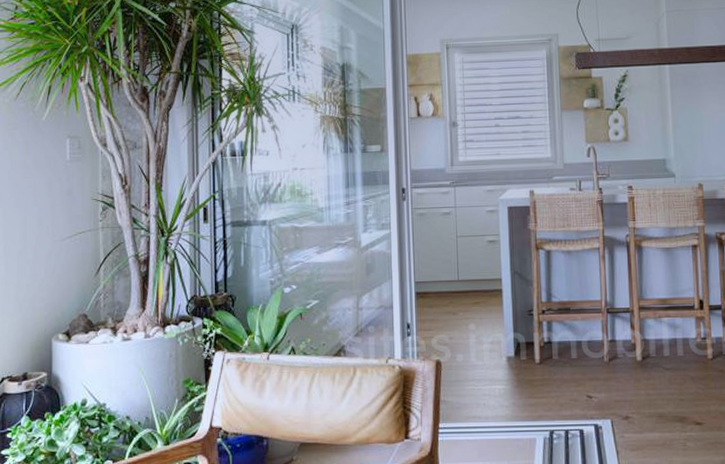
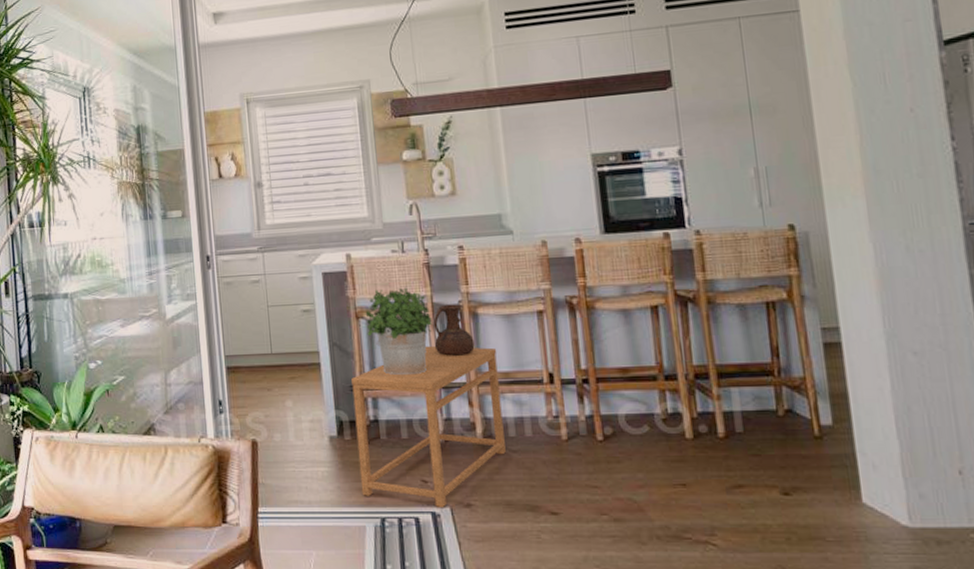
side table: none [529,274,661,420] -> present [351,345,506,507]
potted plant: none [544,222,603,302] -> present [365,287,432,376]
ceramic pitcher: none [603,237,638,284] -> present [433,304,475,356]

